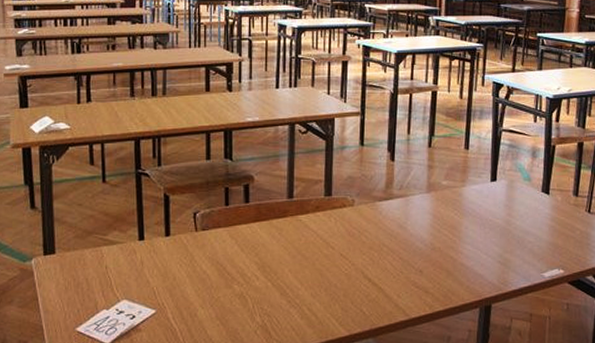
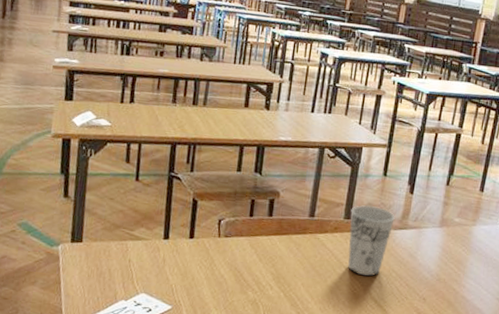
cup: none [331,178,378,255] -> present [348,204,395,277]

